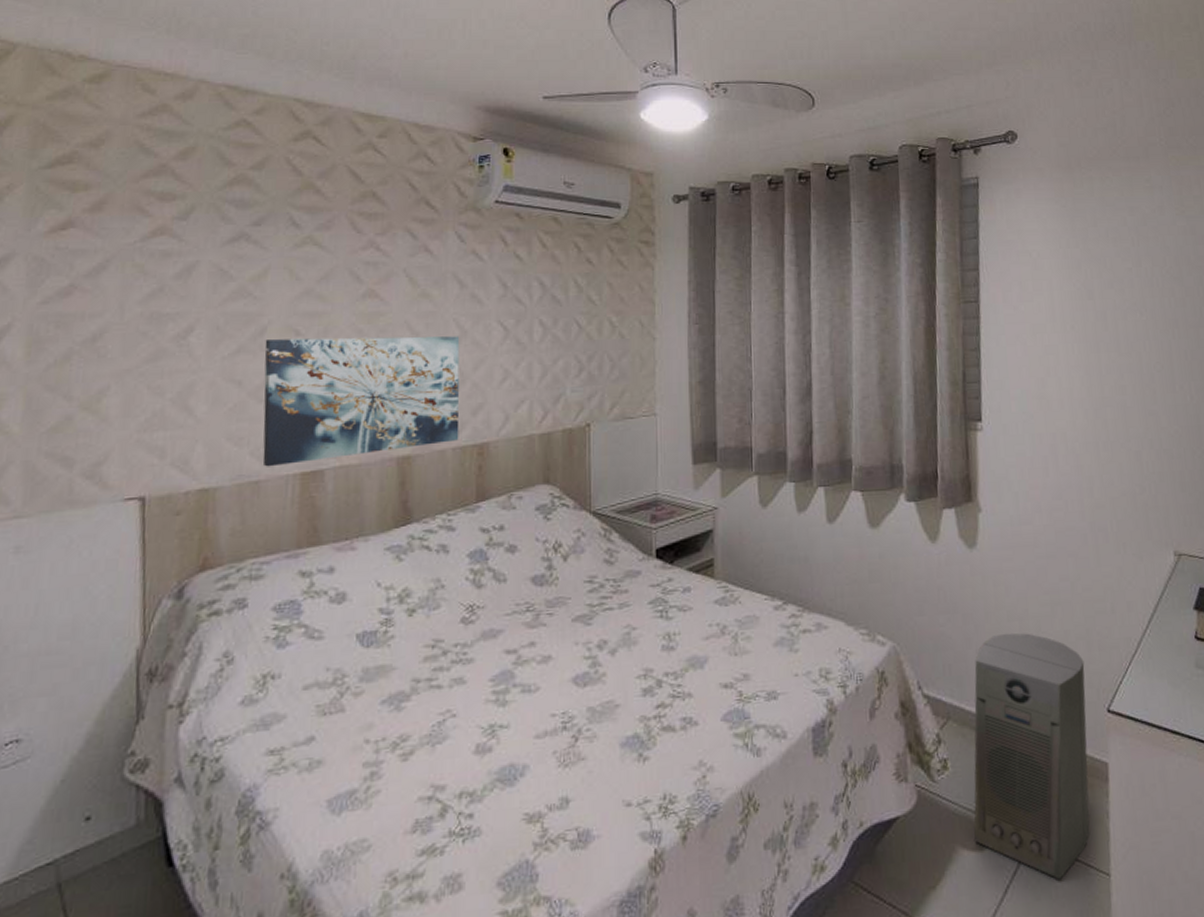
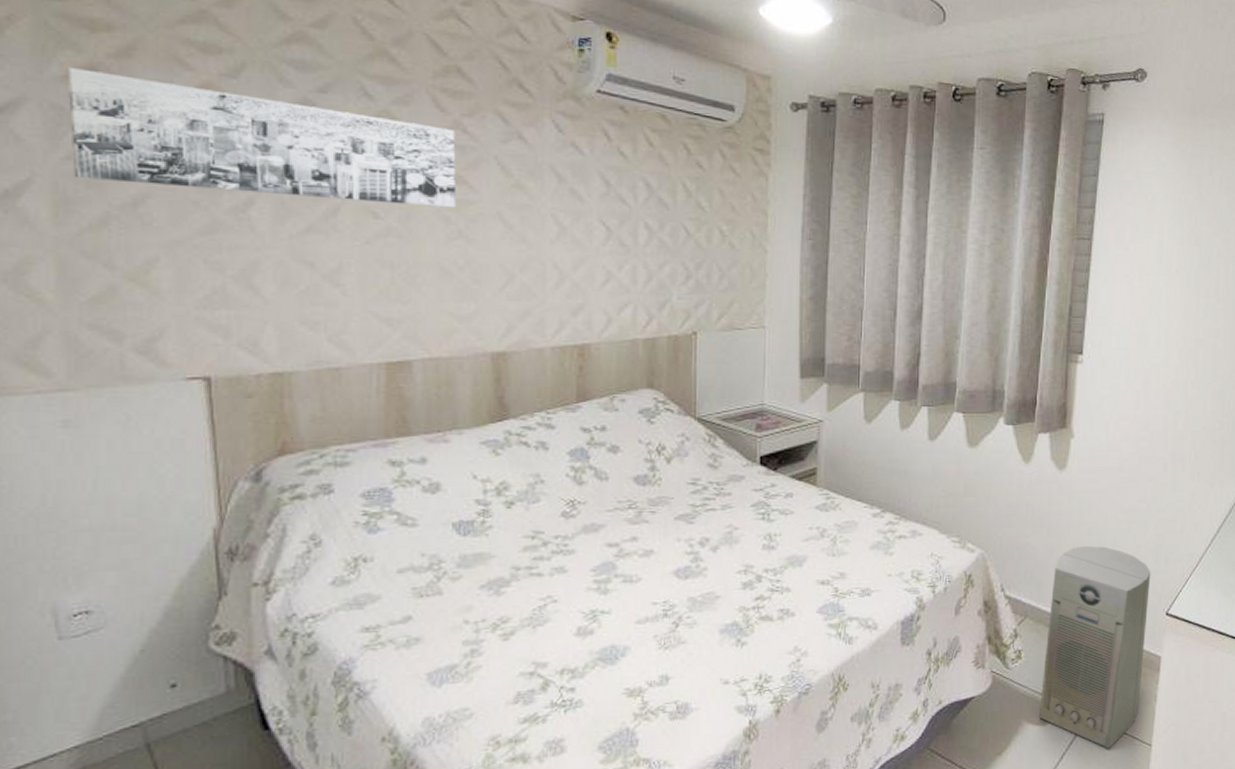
wall art: none [46,224,370,321] -> present [66,68,456,208]
wall art: present [262,336,460,467] -> none [338,220,559,354]

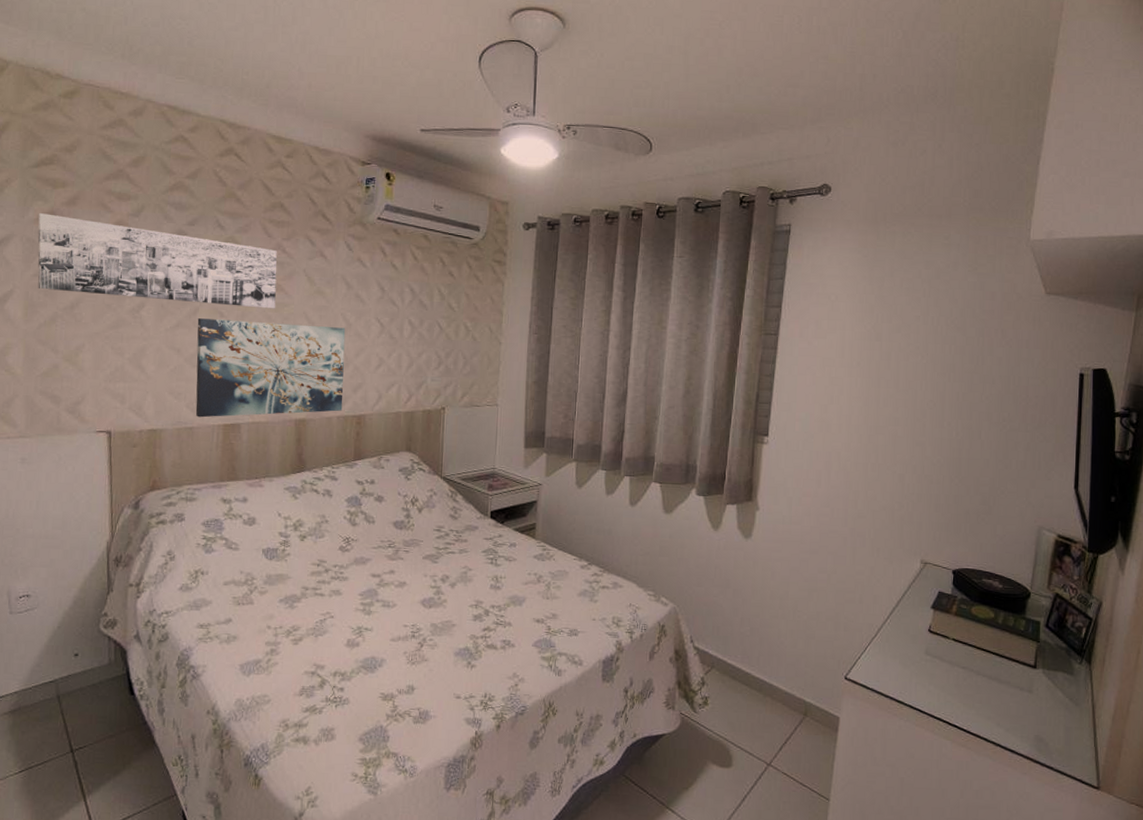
wall art: none [338,220,559,354] -> present [195,318,346,418]
air purifier: present [1038,545,1151,749] -> none [722,608,831,798]

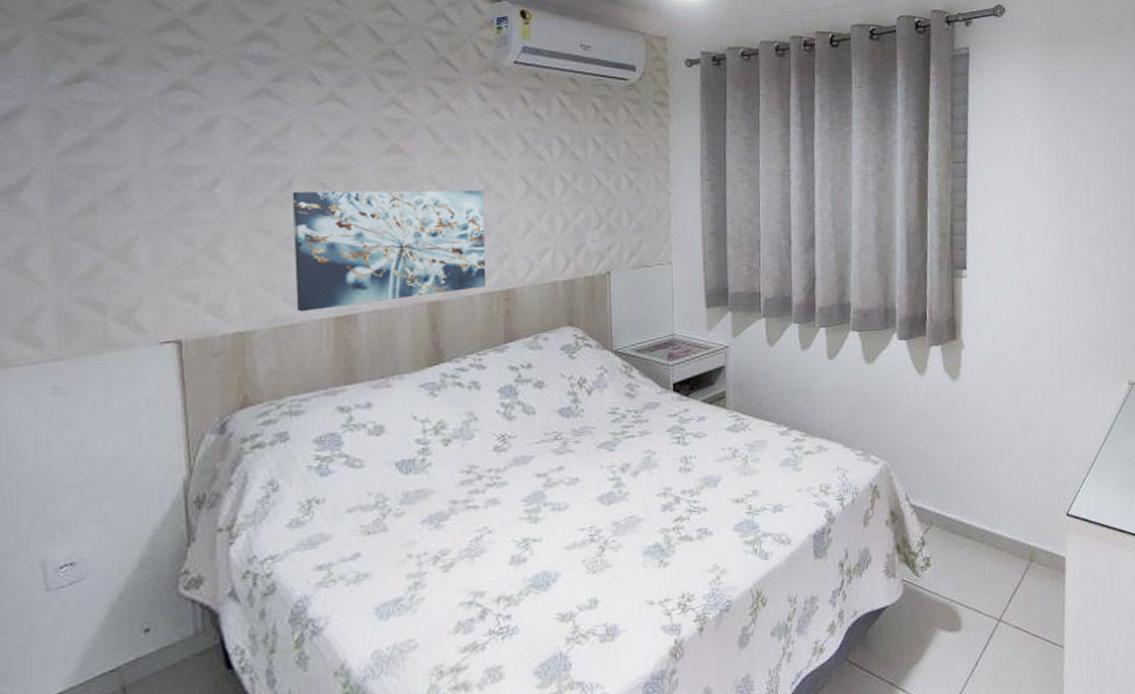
wall art: present [37,213,277,309] -> none [62,77,393,175]

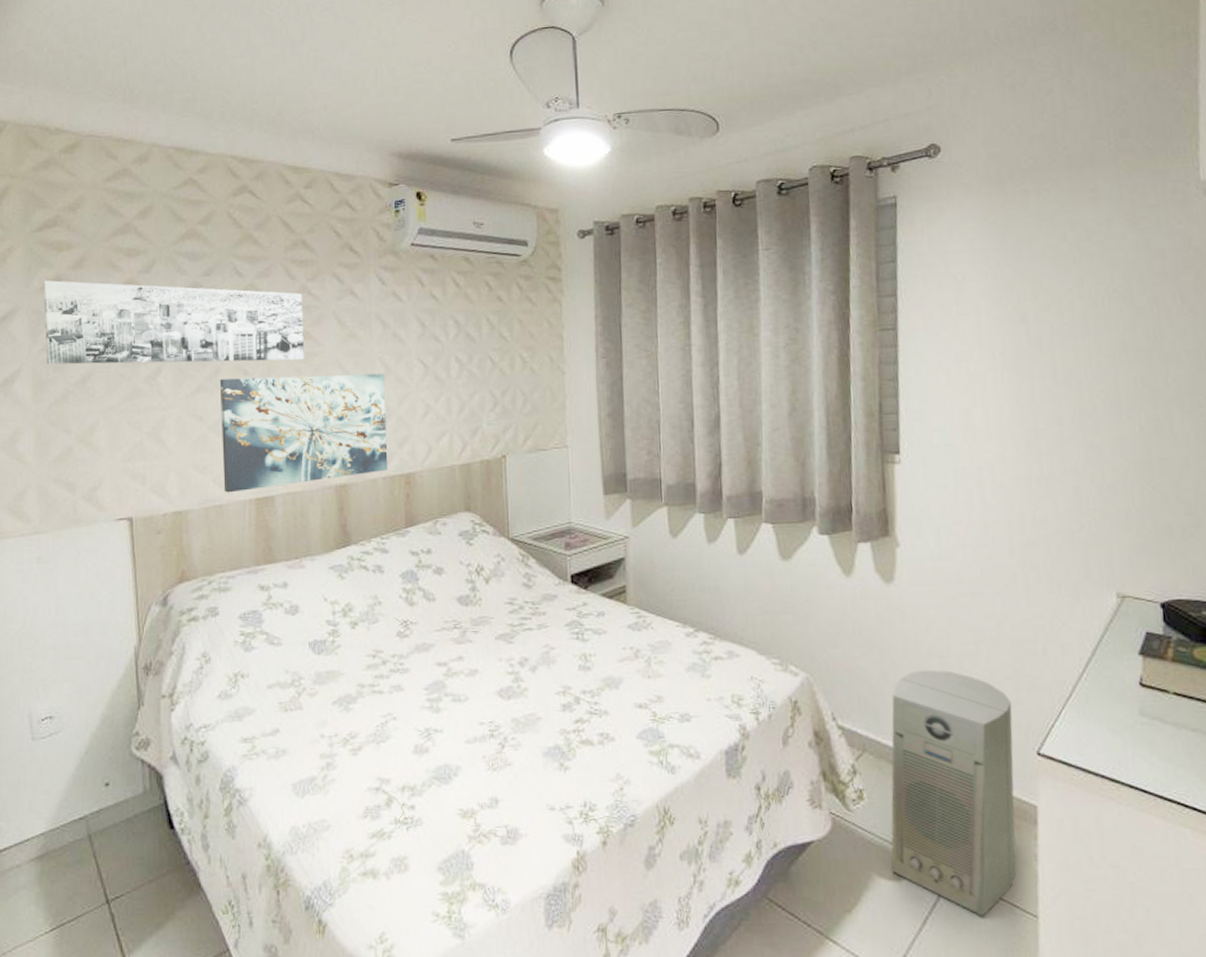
wall art: none [62,77,393,175] -> present [43,280,304,365]
air purifier: none [950,451,1049,653] -> present [890,669,1016,917]

